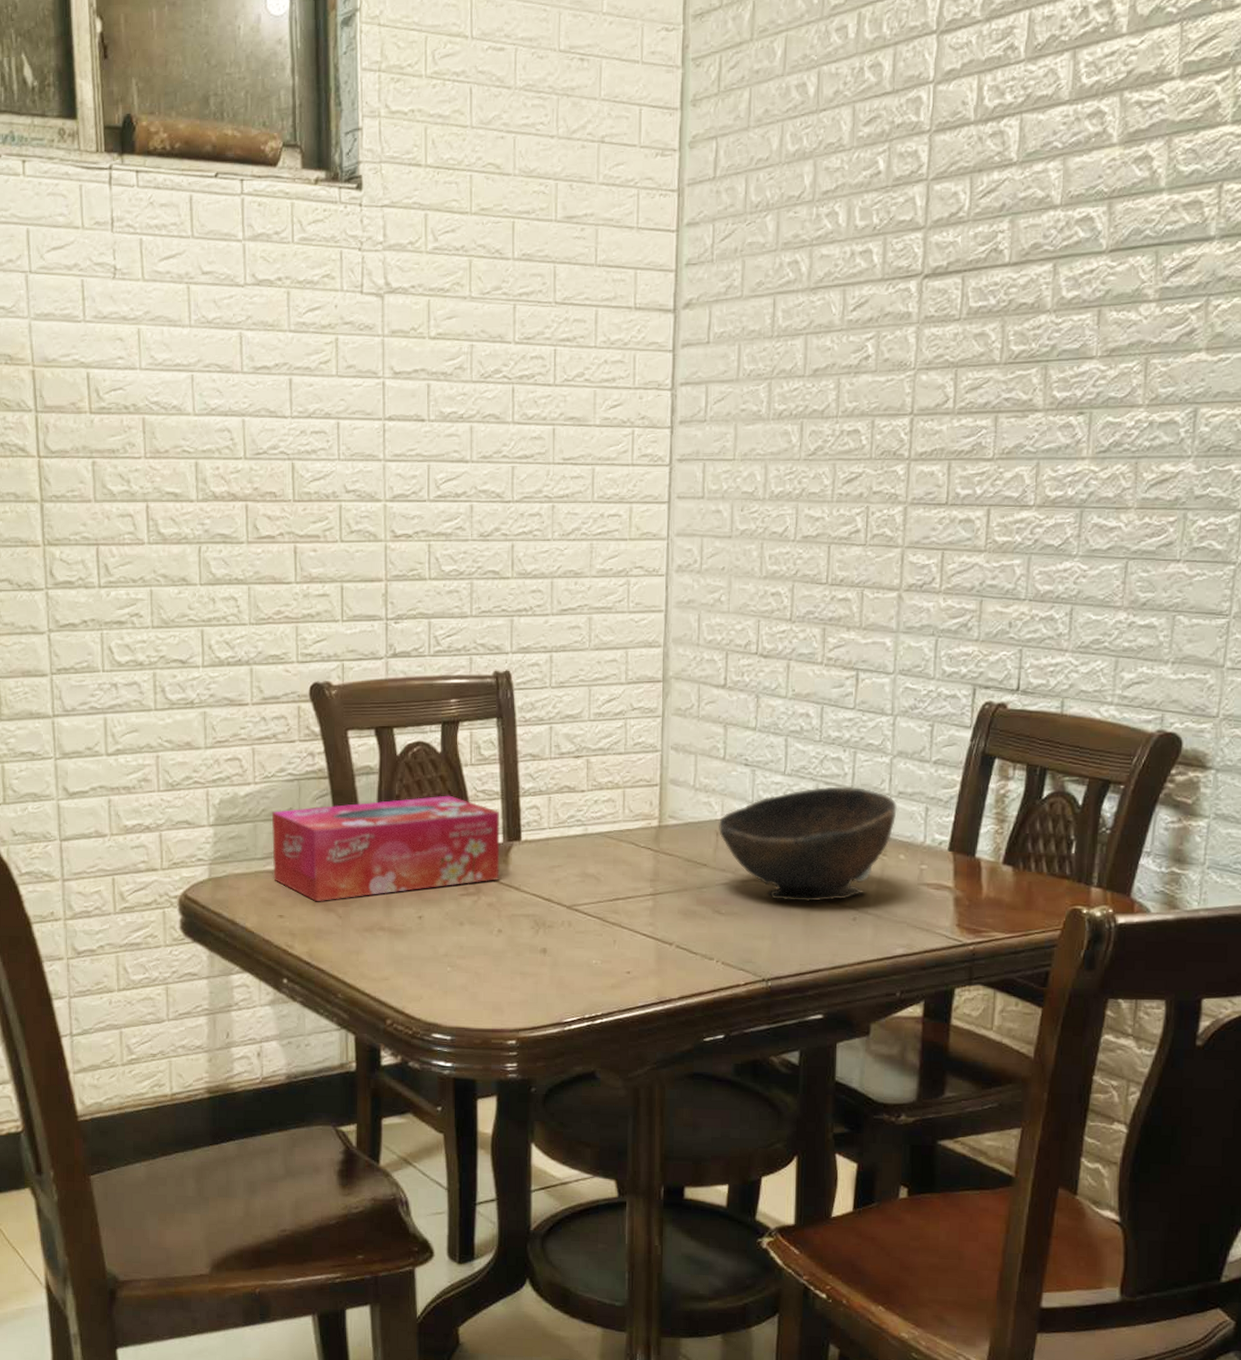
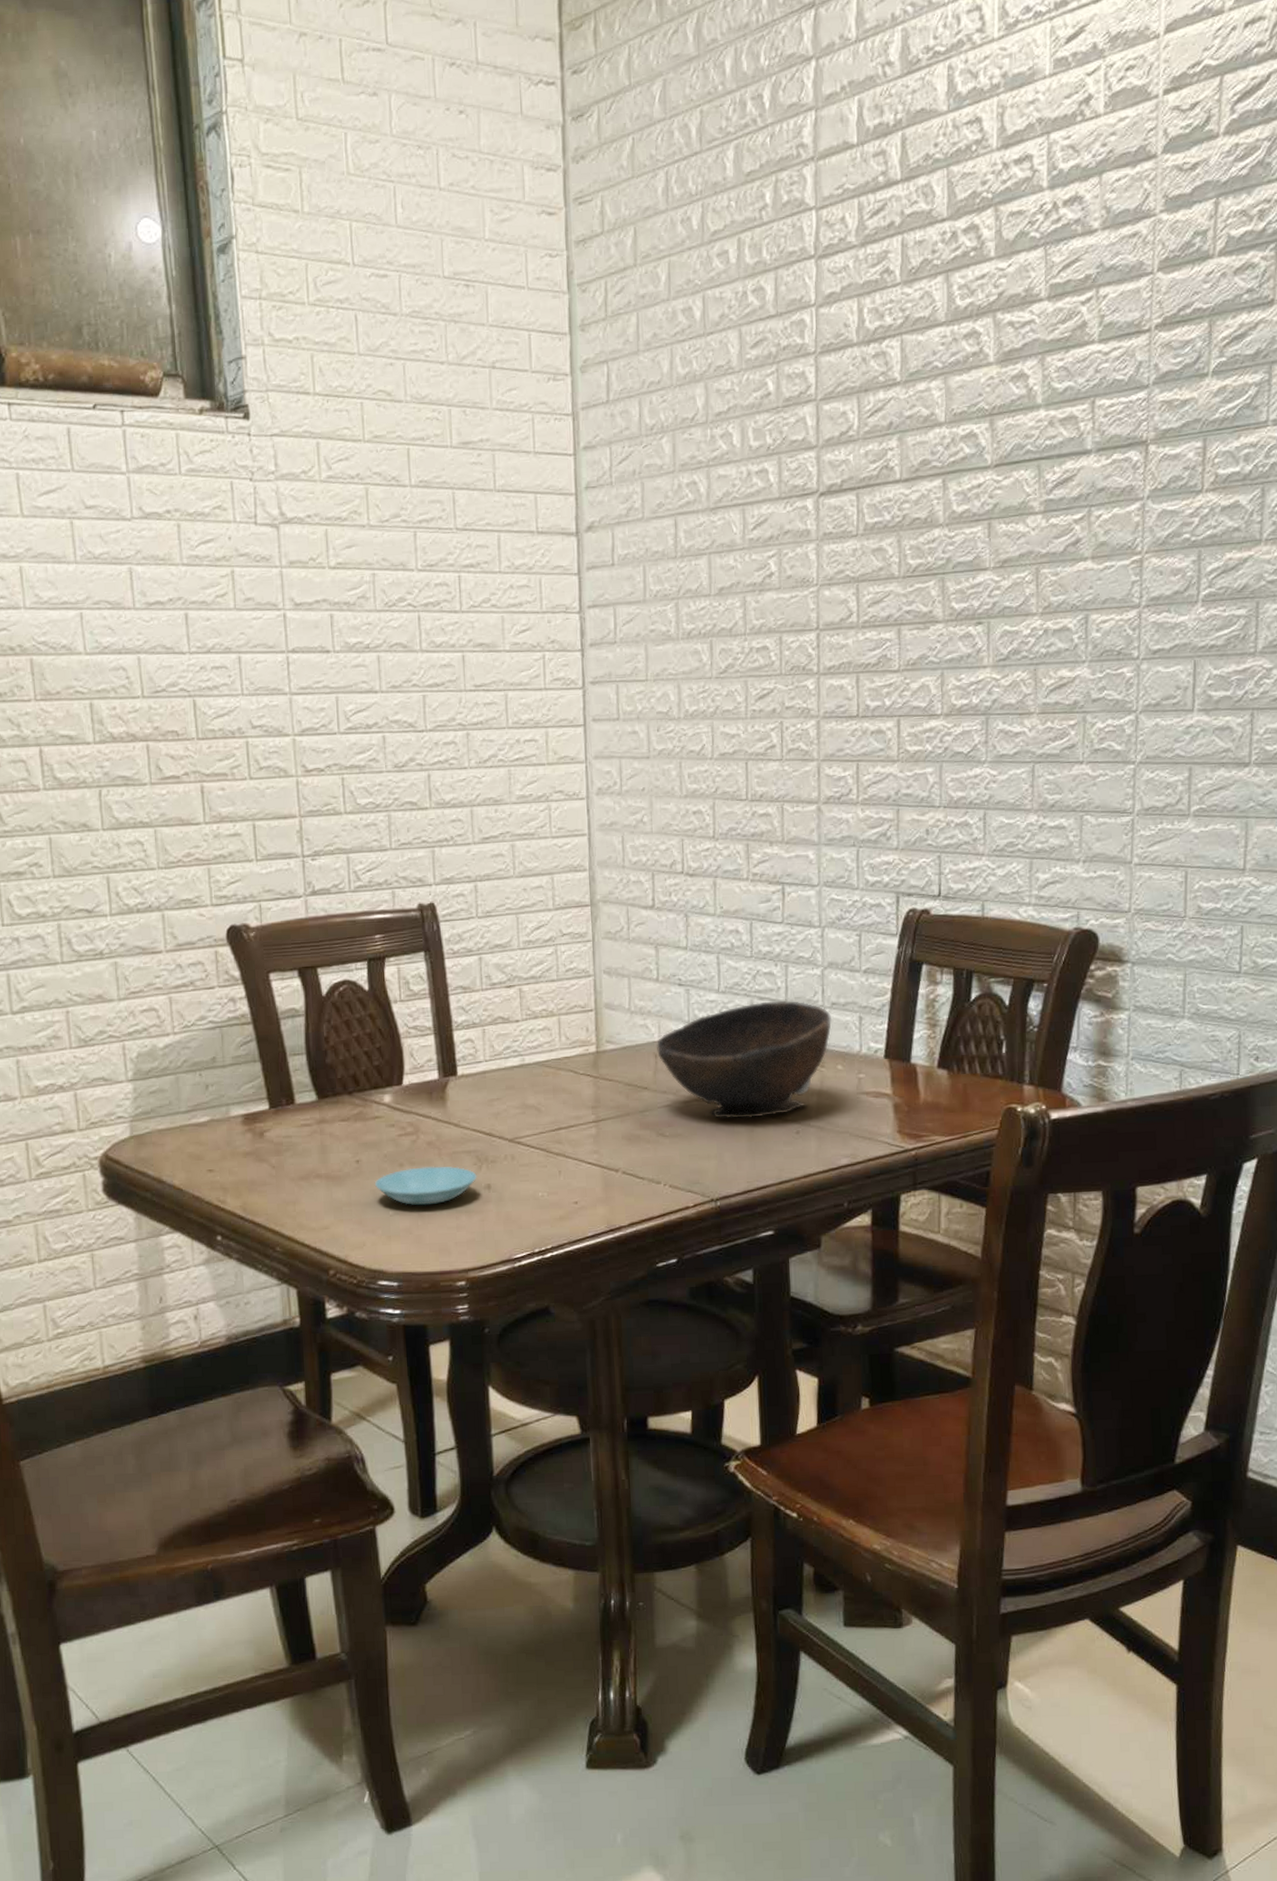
tissue box: present [271,795,500,902] -> none [194,1033,438,1153]
saucer: none [434,927,534,965] -> present [374,1166,477,1206]

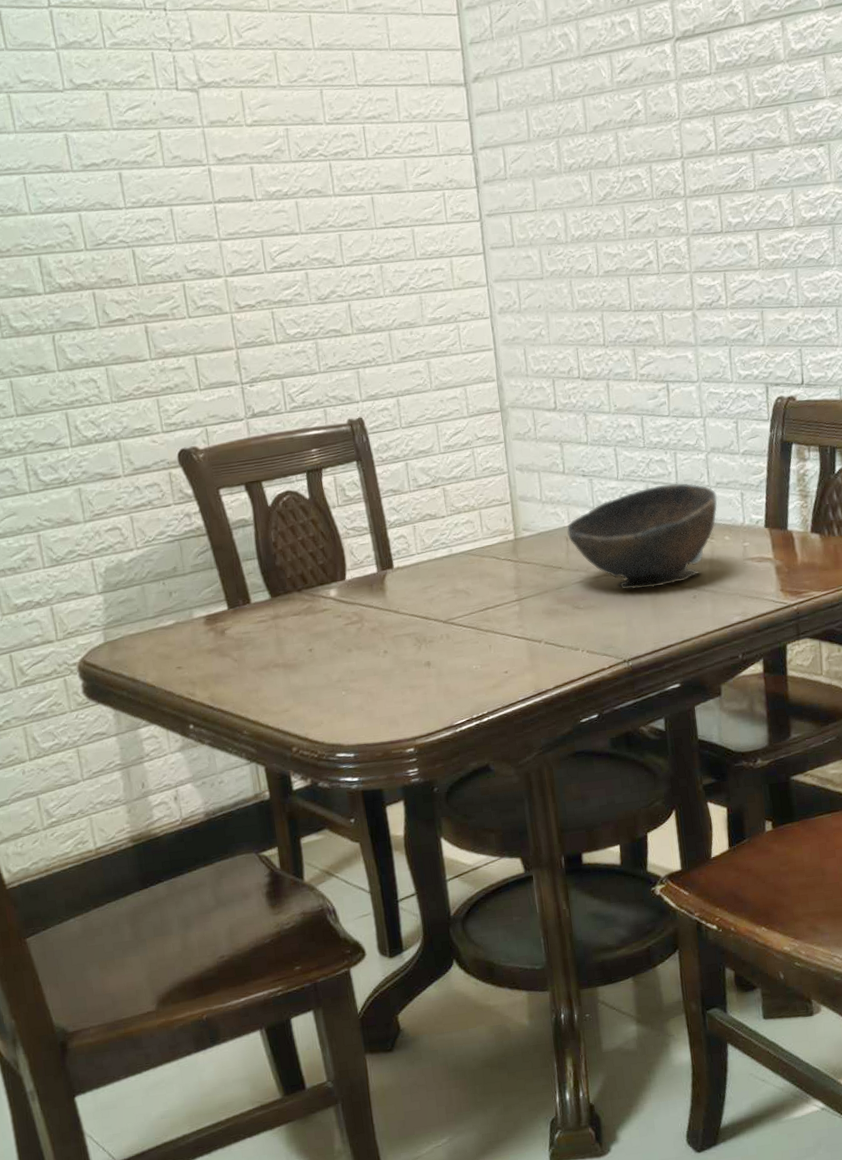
saucer: present [374,1166,477,1206] -> none [327,648,418,686]

